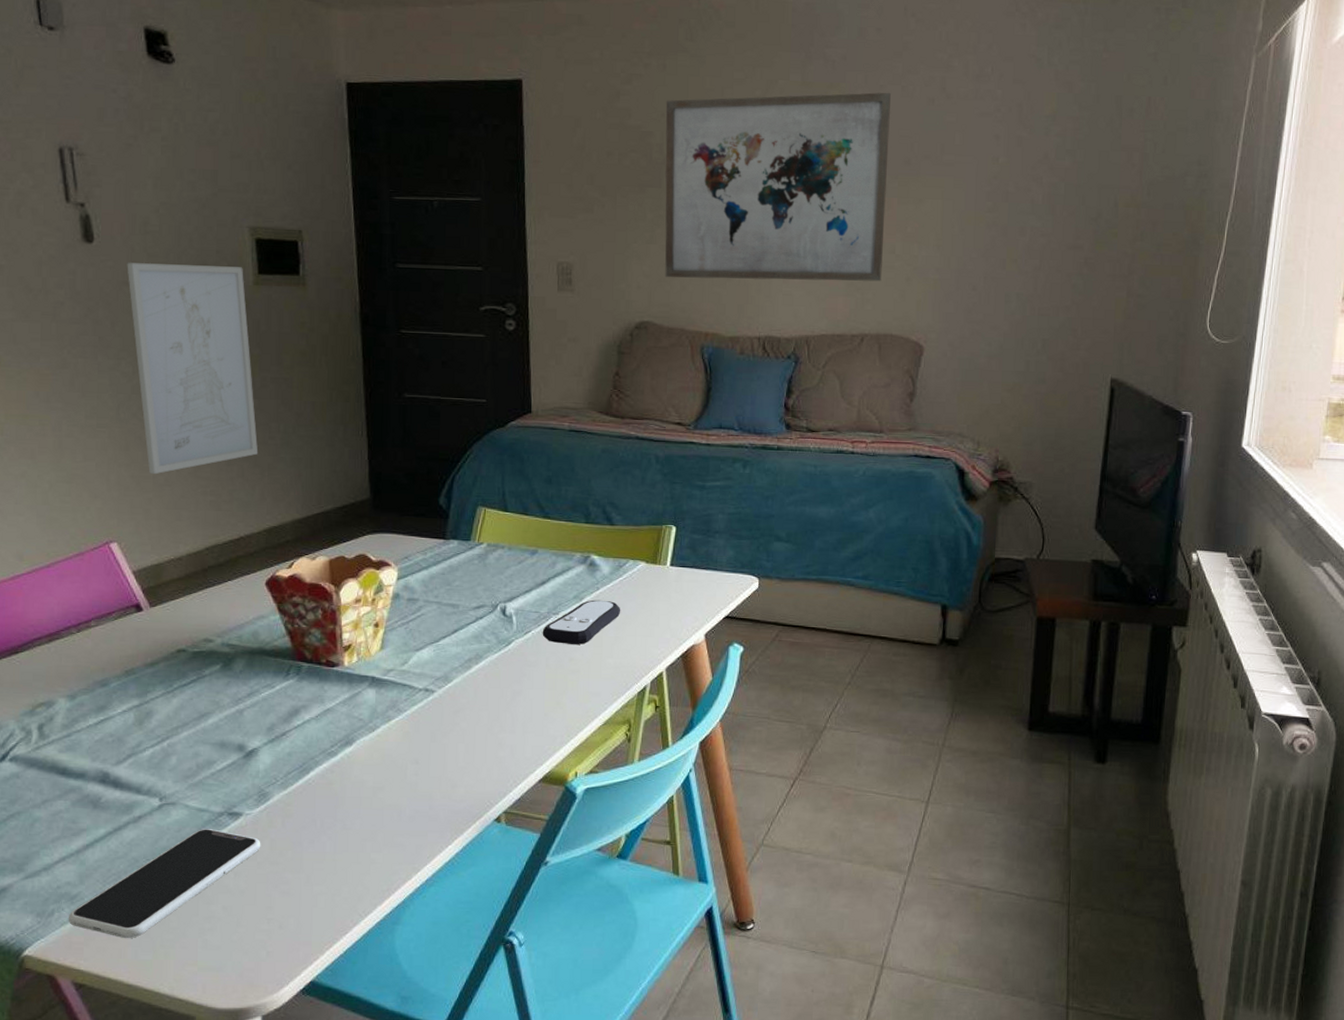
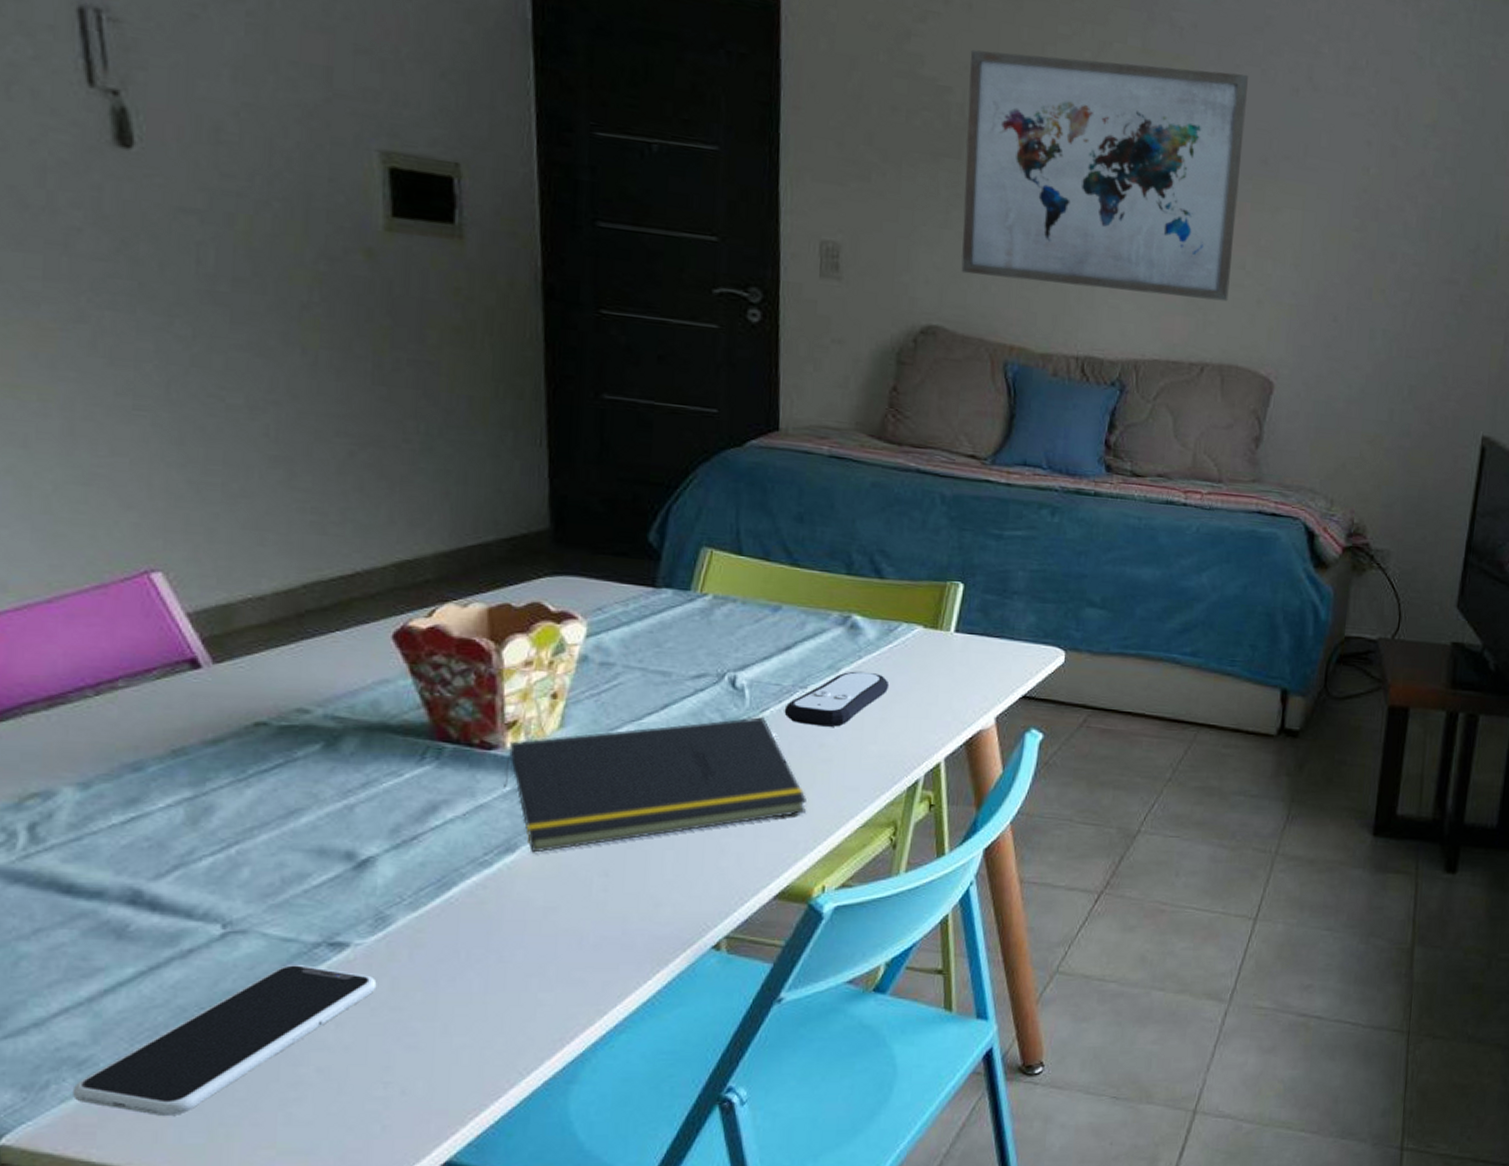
wall art: present [127,263,259,475] -> none [186,181,386,481]
notepad: none [343,637,561,746] -> present [504,716,807,853]

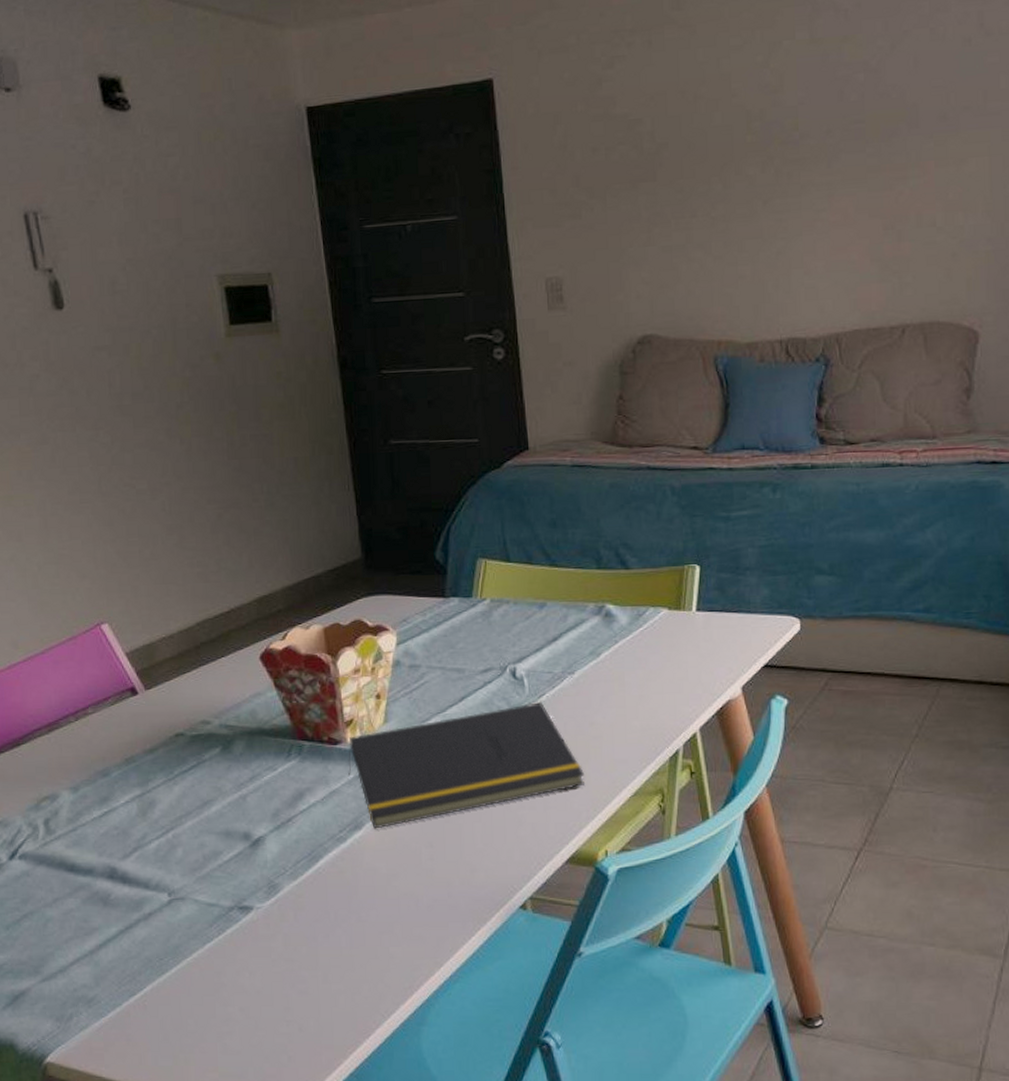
smartphone: present [73,965,377,1117] -> none [87,925,275,1044]
remote control: present [784,671,890,727] -> none [557,654,644,707]
wall art: present [961,49,1248,302] -> none [654,37,922,283]

